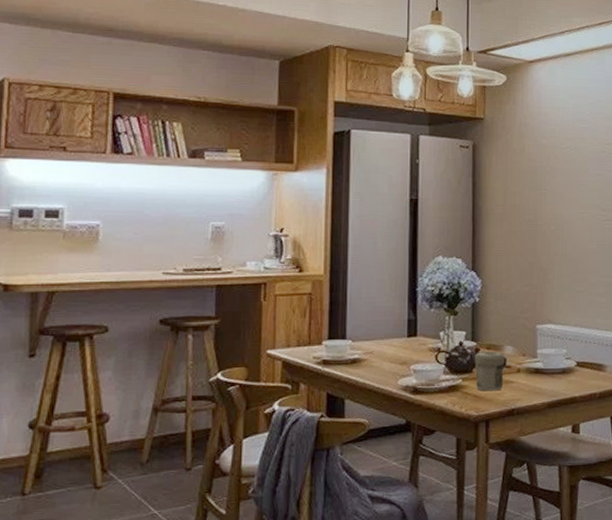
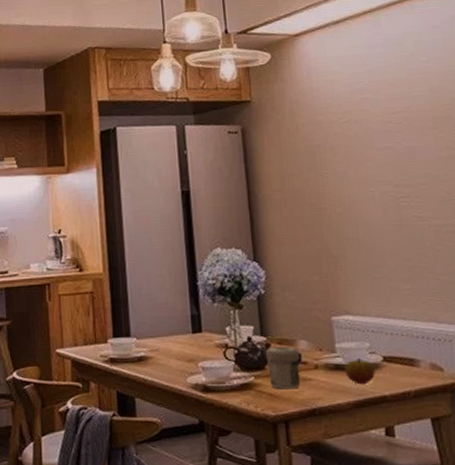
apple: none [543,363,569,387] -> present [345,358,375,385]

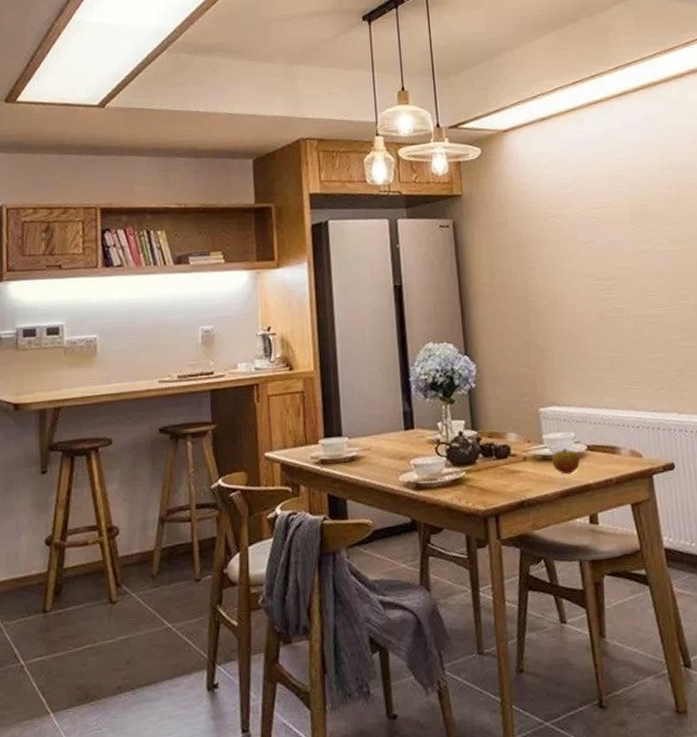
jar: present [265,347,301,390] -> none [476,440,511,483]

